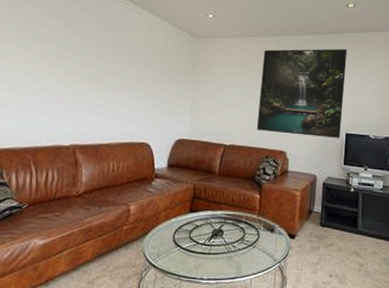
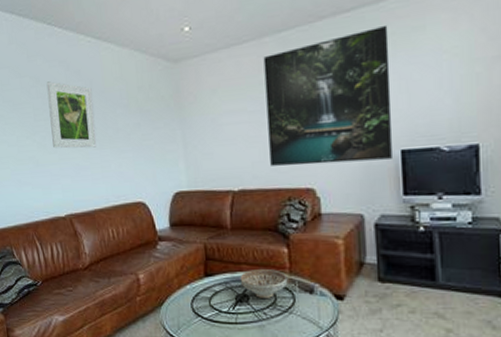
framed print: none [72,27,121,91] -> present [46,81,97,149]
decorative bowl: none [218,209,256,234] -> present [240,269,288,298]

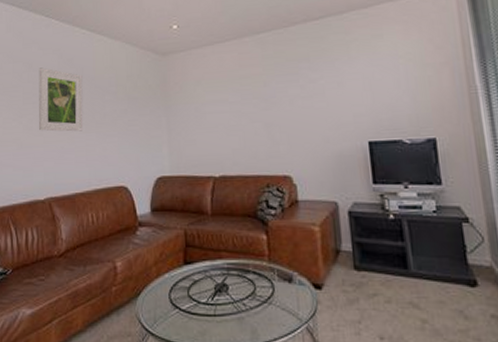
decorative bowl: present [240,269,288,298] -> none [219,257,267,287]
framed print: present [263,24,394,166] -> none [244,32,362,154]

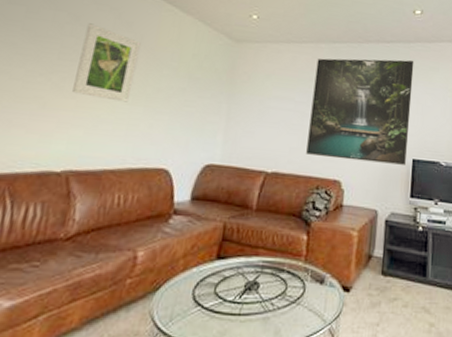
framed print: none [244,32,362,154] -> present [306,58,414,165]

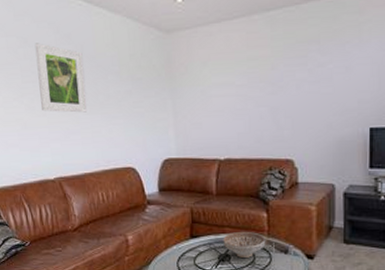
decorative bowl: none [253,255,302,287] -> present [223,232,266,258]
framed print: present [306,58,414,165] -> none [252,12,366,138]

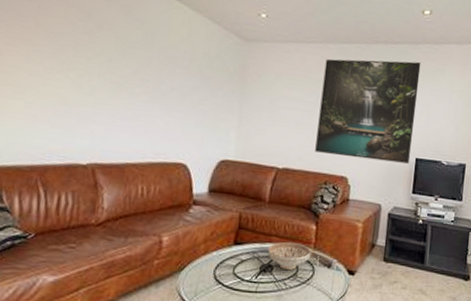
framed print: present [34,43,88,113] -> none [91,20,153,100]
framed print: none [252,12,366,138] -> present [315,59,421,164]

